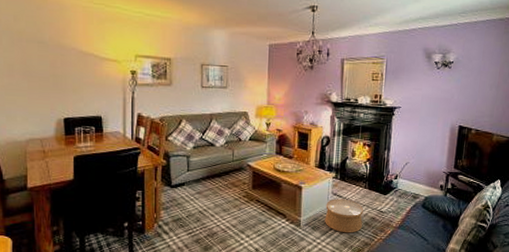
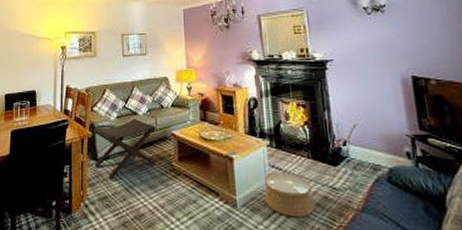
footstool: none [168,150,232,204] -> present [94,119,156,180]

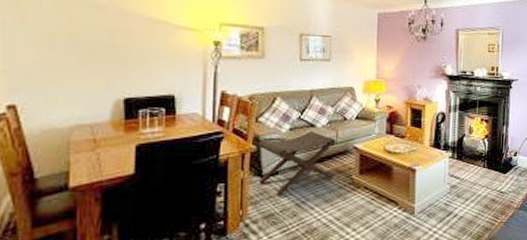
woven basket: present [263,172,313,218] -> none [441,180,483,219]

